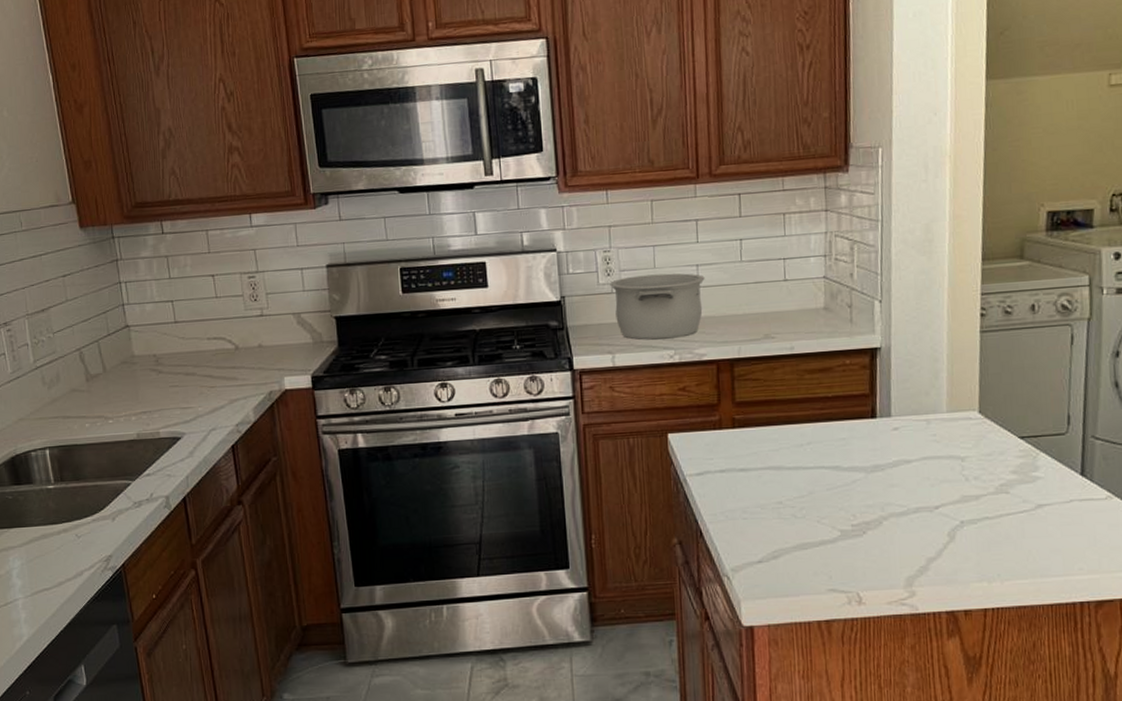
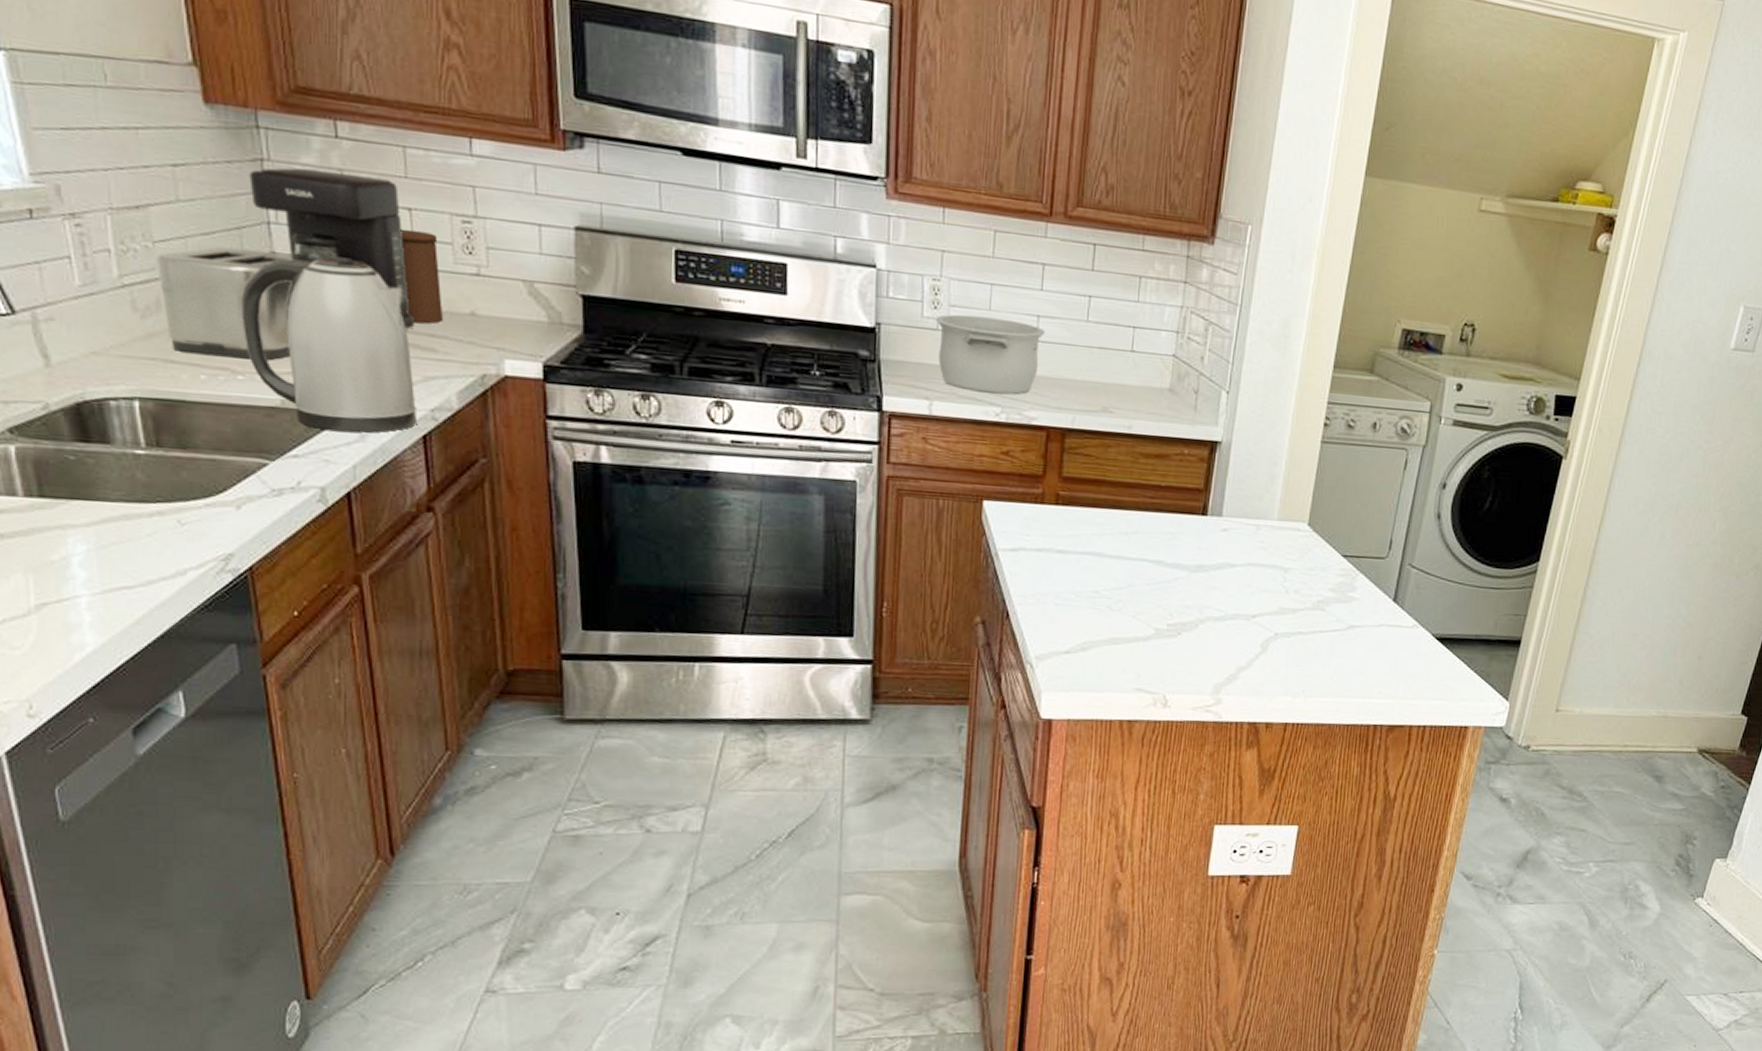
toaster: none [56,324,153,409] -> present [157,247,314,361]
kettle: none [108,320,228,452] -> present [240,257,418,433]
coffee maker: none [110,257,221,366] -> present [249,167,414,329]
canister: none [208,290,240,360] -> present [400,229,442,324]

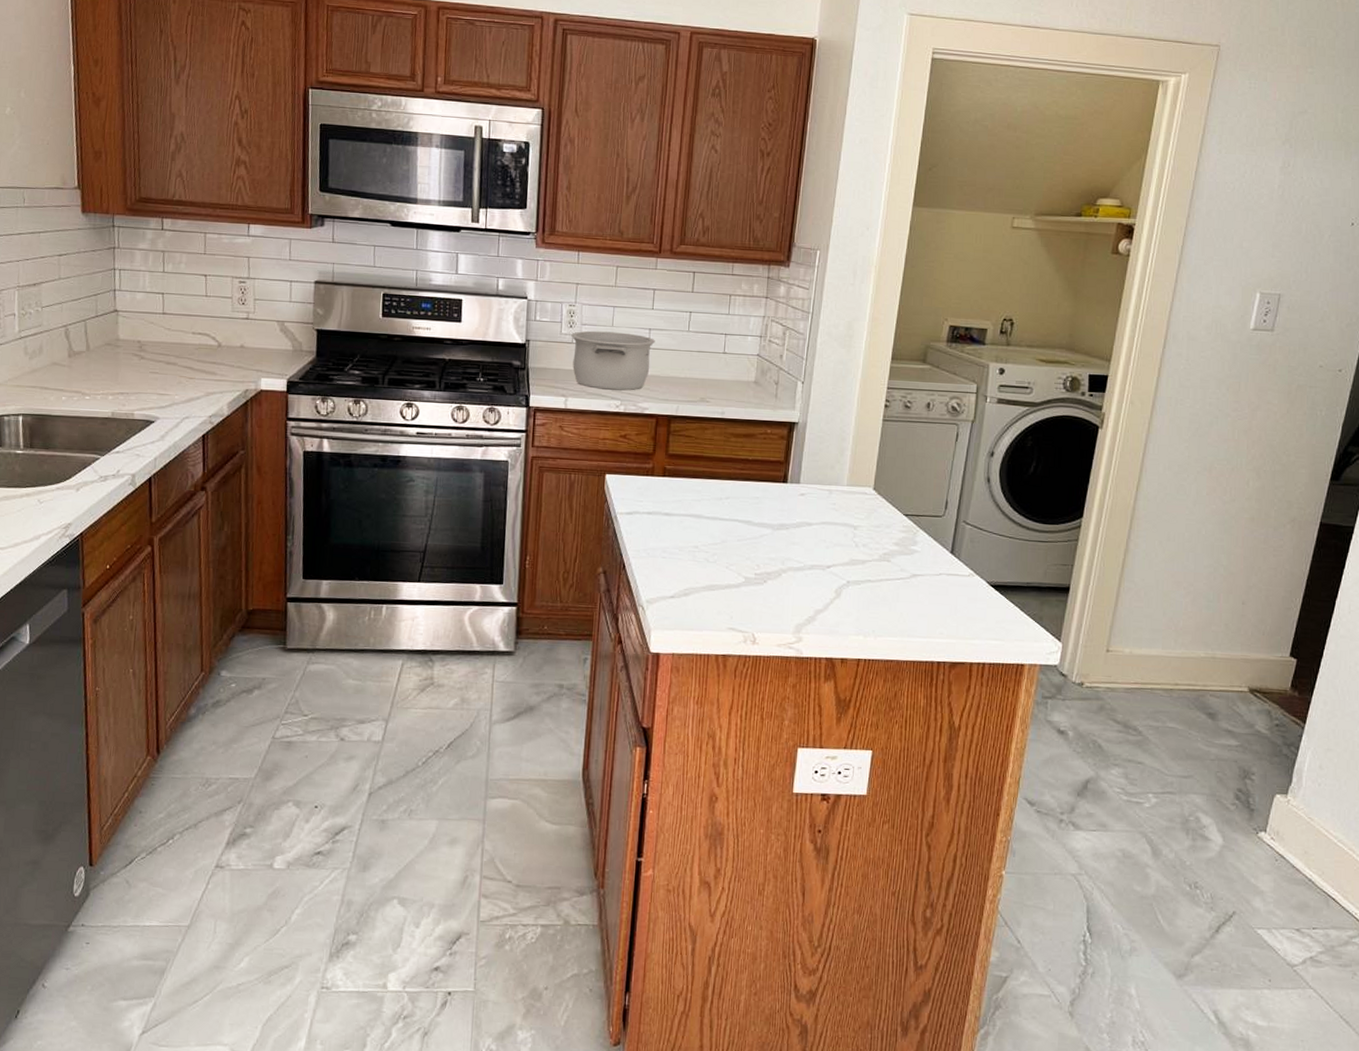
toaster: present [157,247,314,361] -> none [42,308,141,386]
kettle: present [240,257,418,433] -> none [91,311,200,434]
coffee maker: present [249,167,414,329] -> none [105,251,203,359]
canister: present [400,229,442,324] -> none [198,289,223,355]

